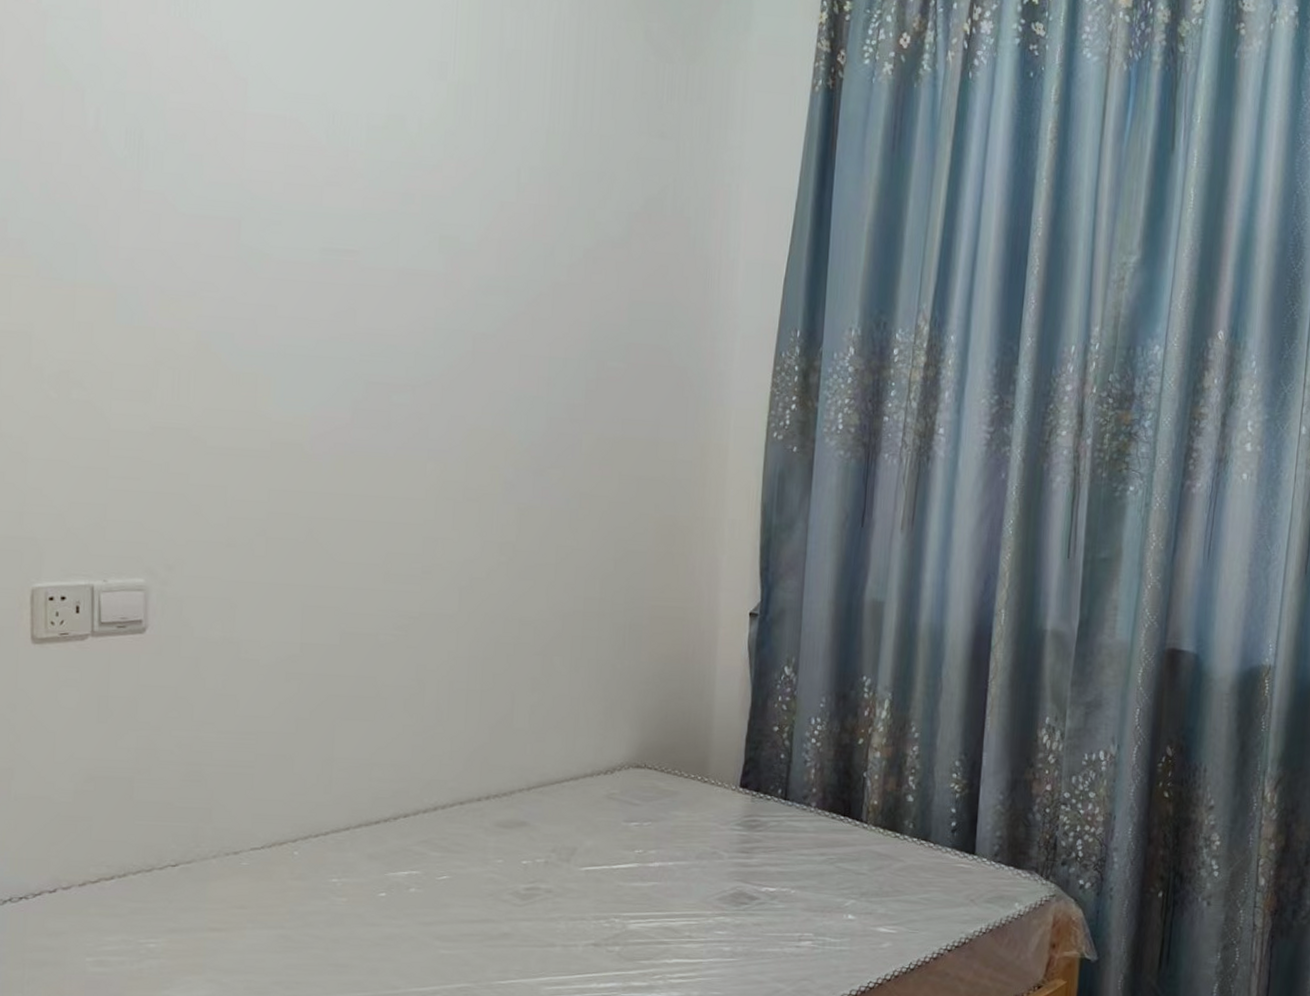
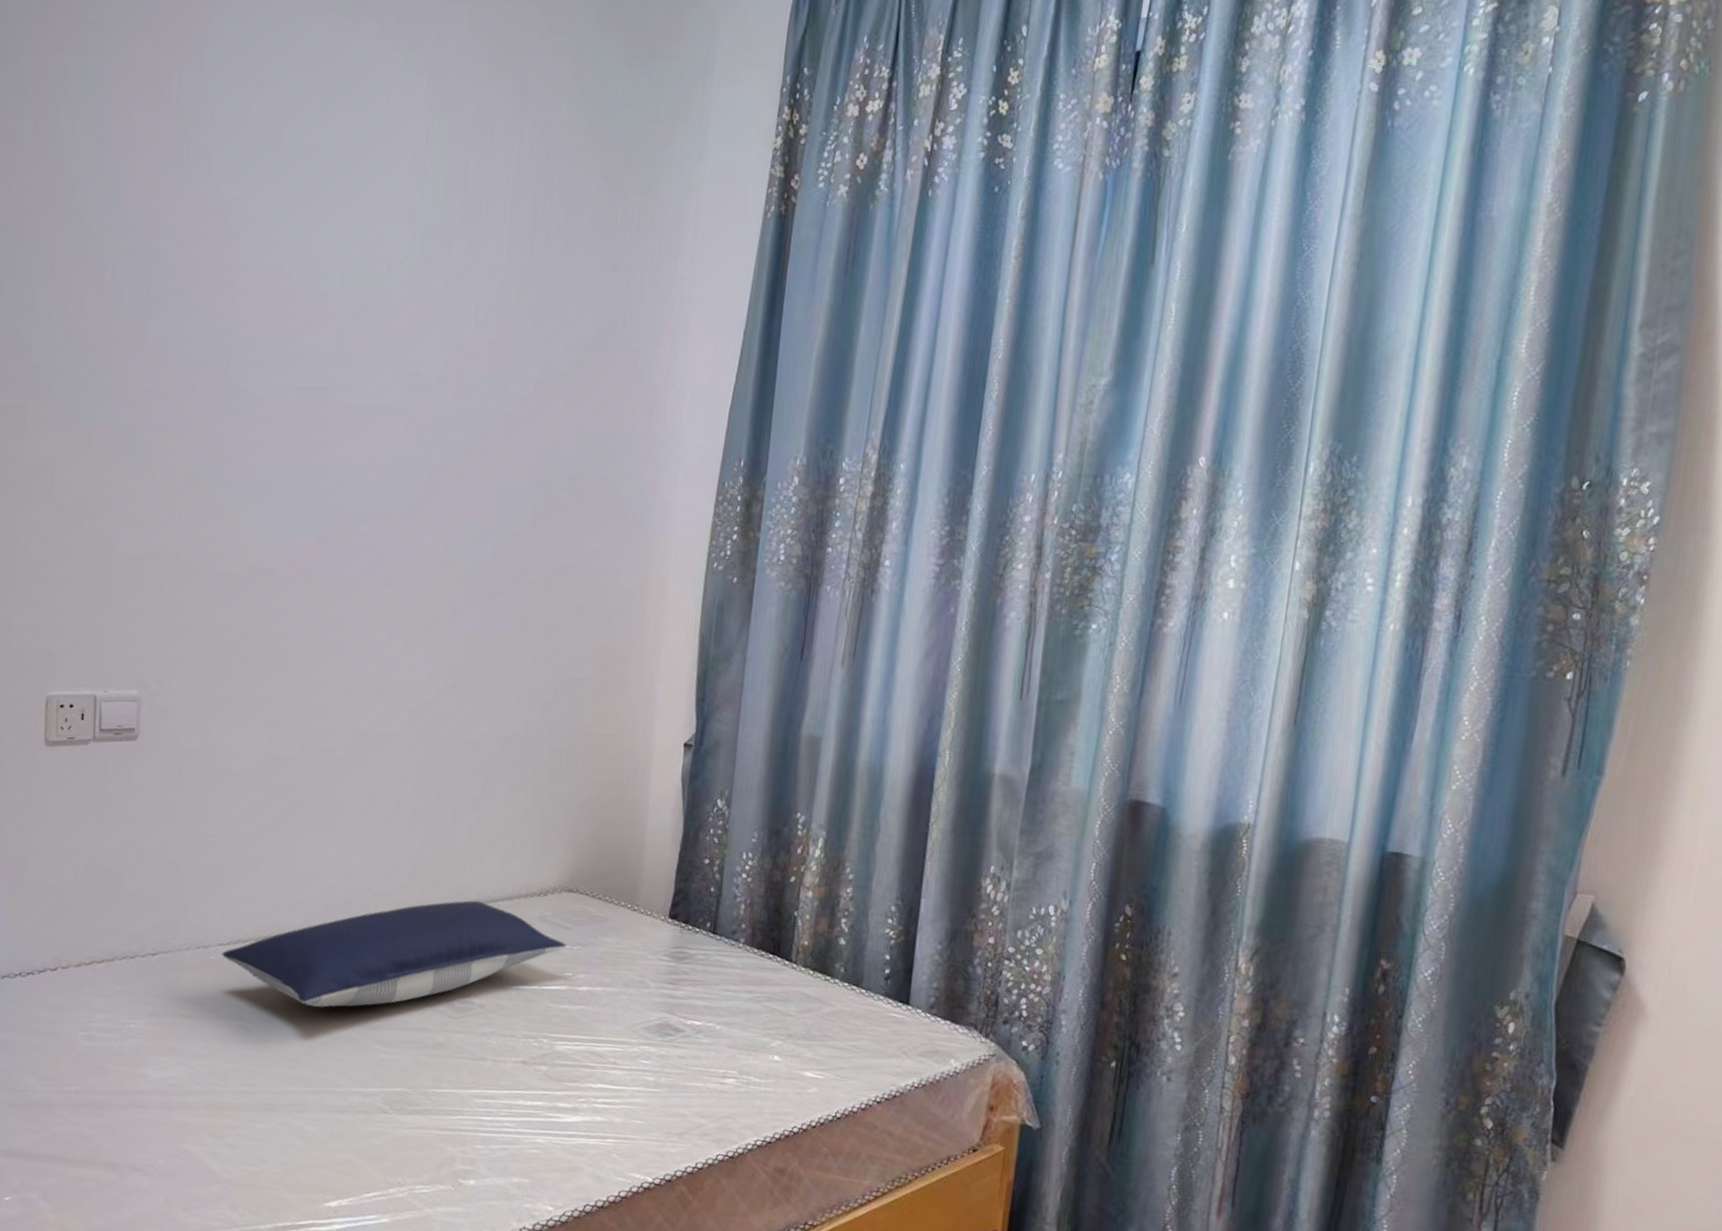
pillow: none [255,783,636,907] -> present [222,900,567,1008]

